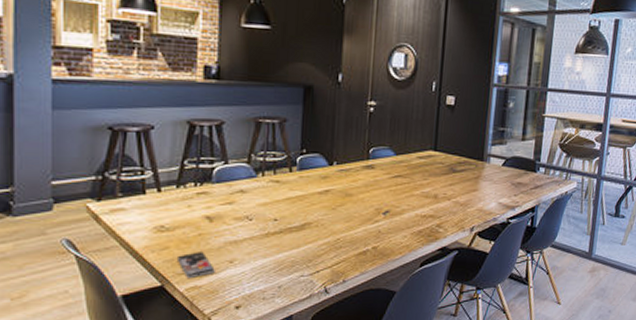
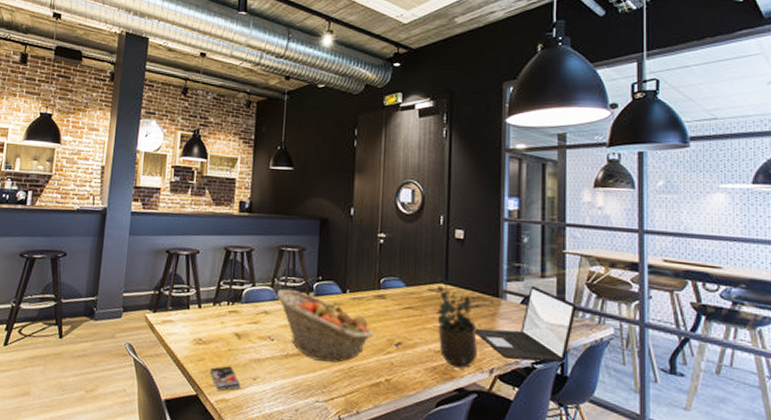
fruit basket: none [254,164,361,236] -> present [276,288,373,363]
potted plant: none [418,147,465,229] -> present [429,280,481,368]
laptop: none [459,148,549,217] -> present [474,286,576,362]

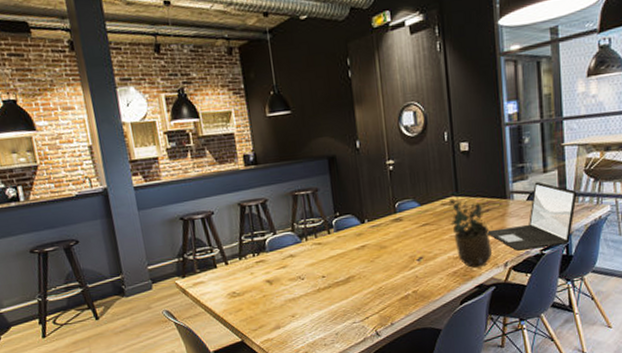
smartphone: present [210,366,241,391] -> none [250,310,282,333]
fruit basket: present [276,288,373,363] -> none [298,230,396,289]

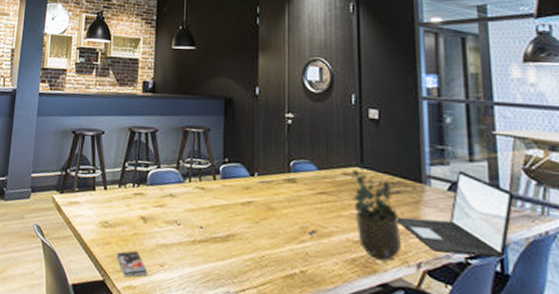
smartphone: none [250,310,282,333] -> present [117,250,148,277]

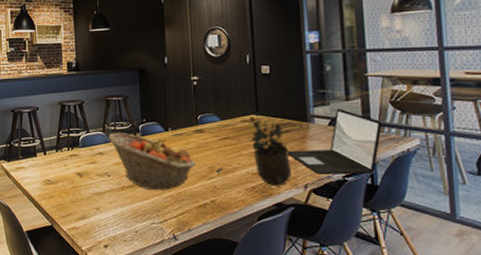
smartphone: present [117,250,148,277] -> none [61,200,87,220]
fruit basket: none [182,170,285,251] -> present [108,132,196,190]

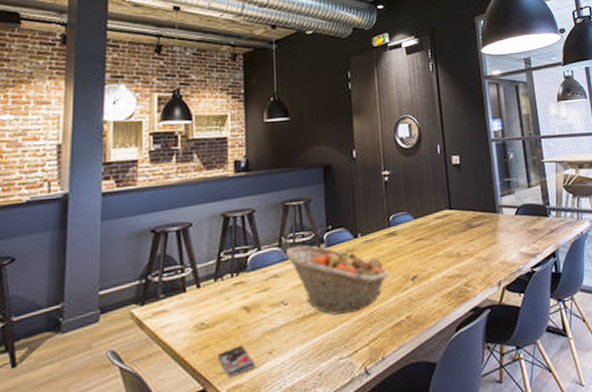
smartphone: none [61,200,87,220] -> present [218,345,255,377]
potted plant: present [242,111,293,186] -> none [435,205,485,288]
laptop: present [287,108,382,174] -> none [480,196,560,268]

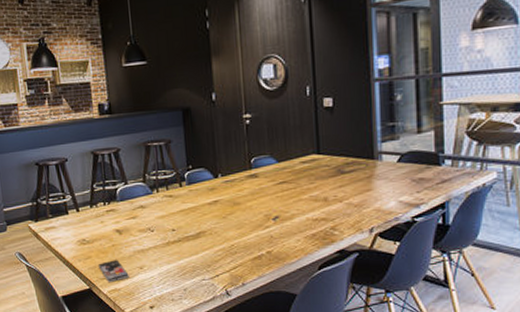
fruit basket: present [285,245,389,315] -> none [149,181,250,244]

